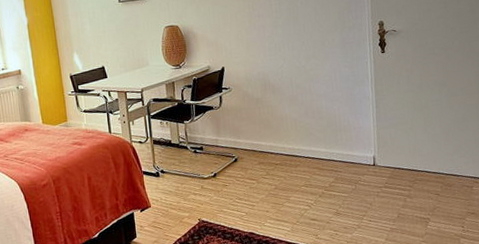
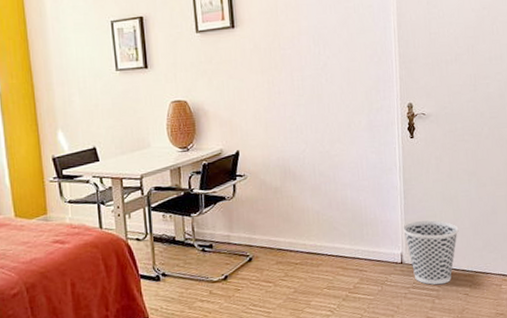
wastebasket: none [375,127,430,186] -> present [403,220,459,285]

